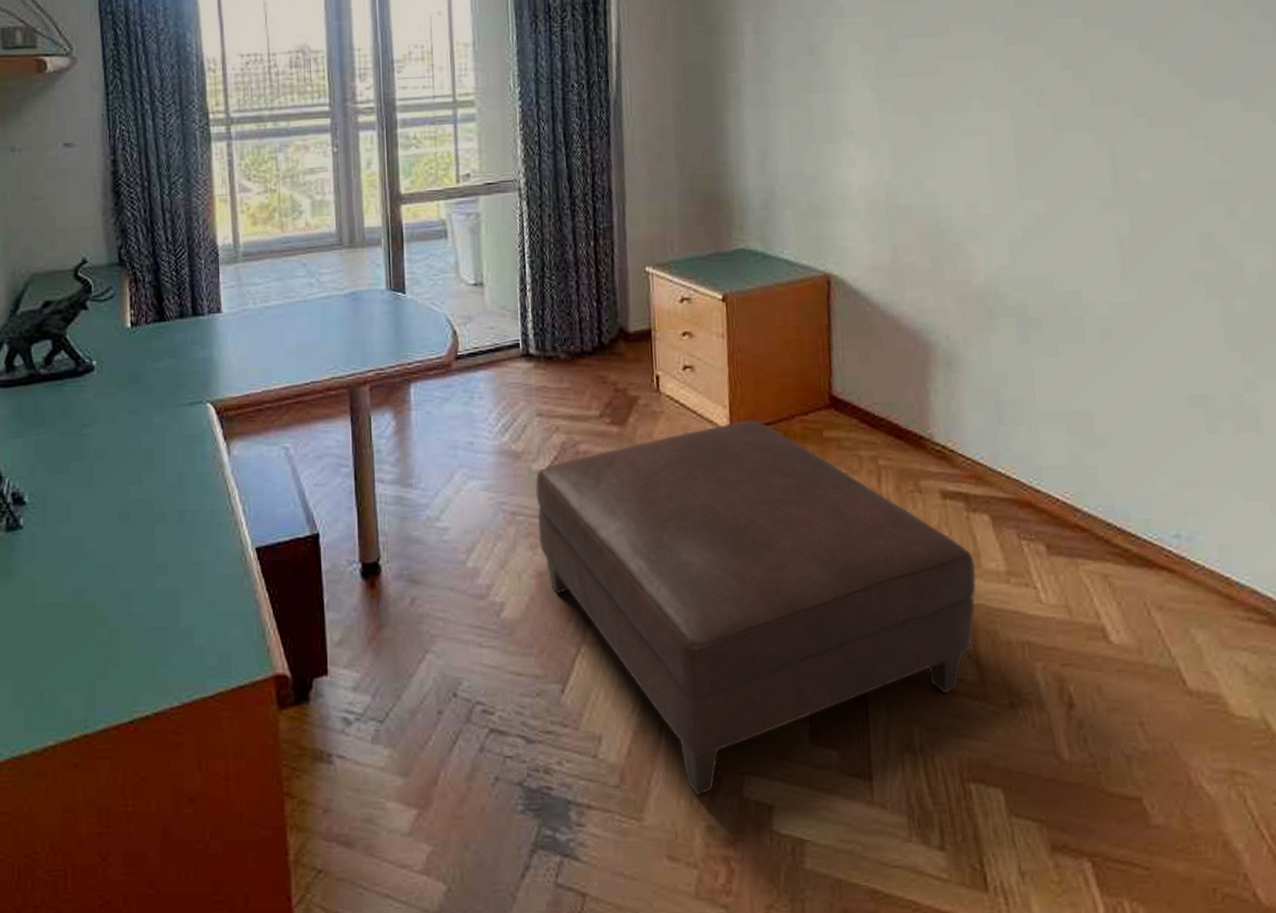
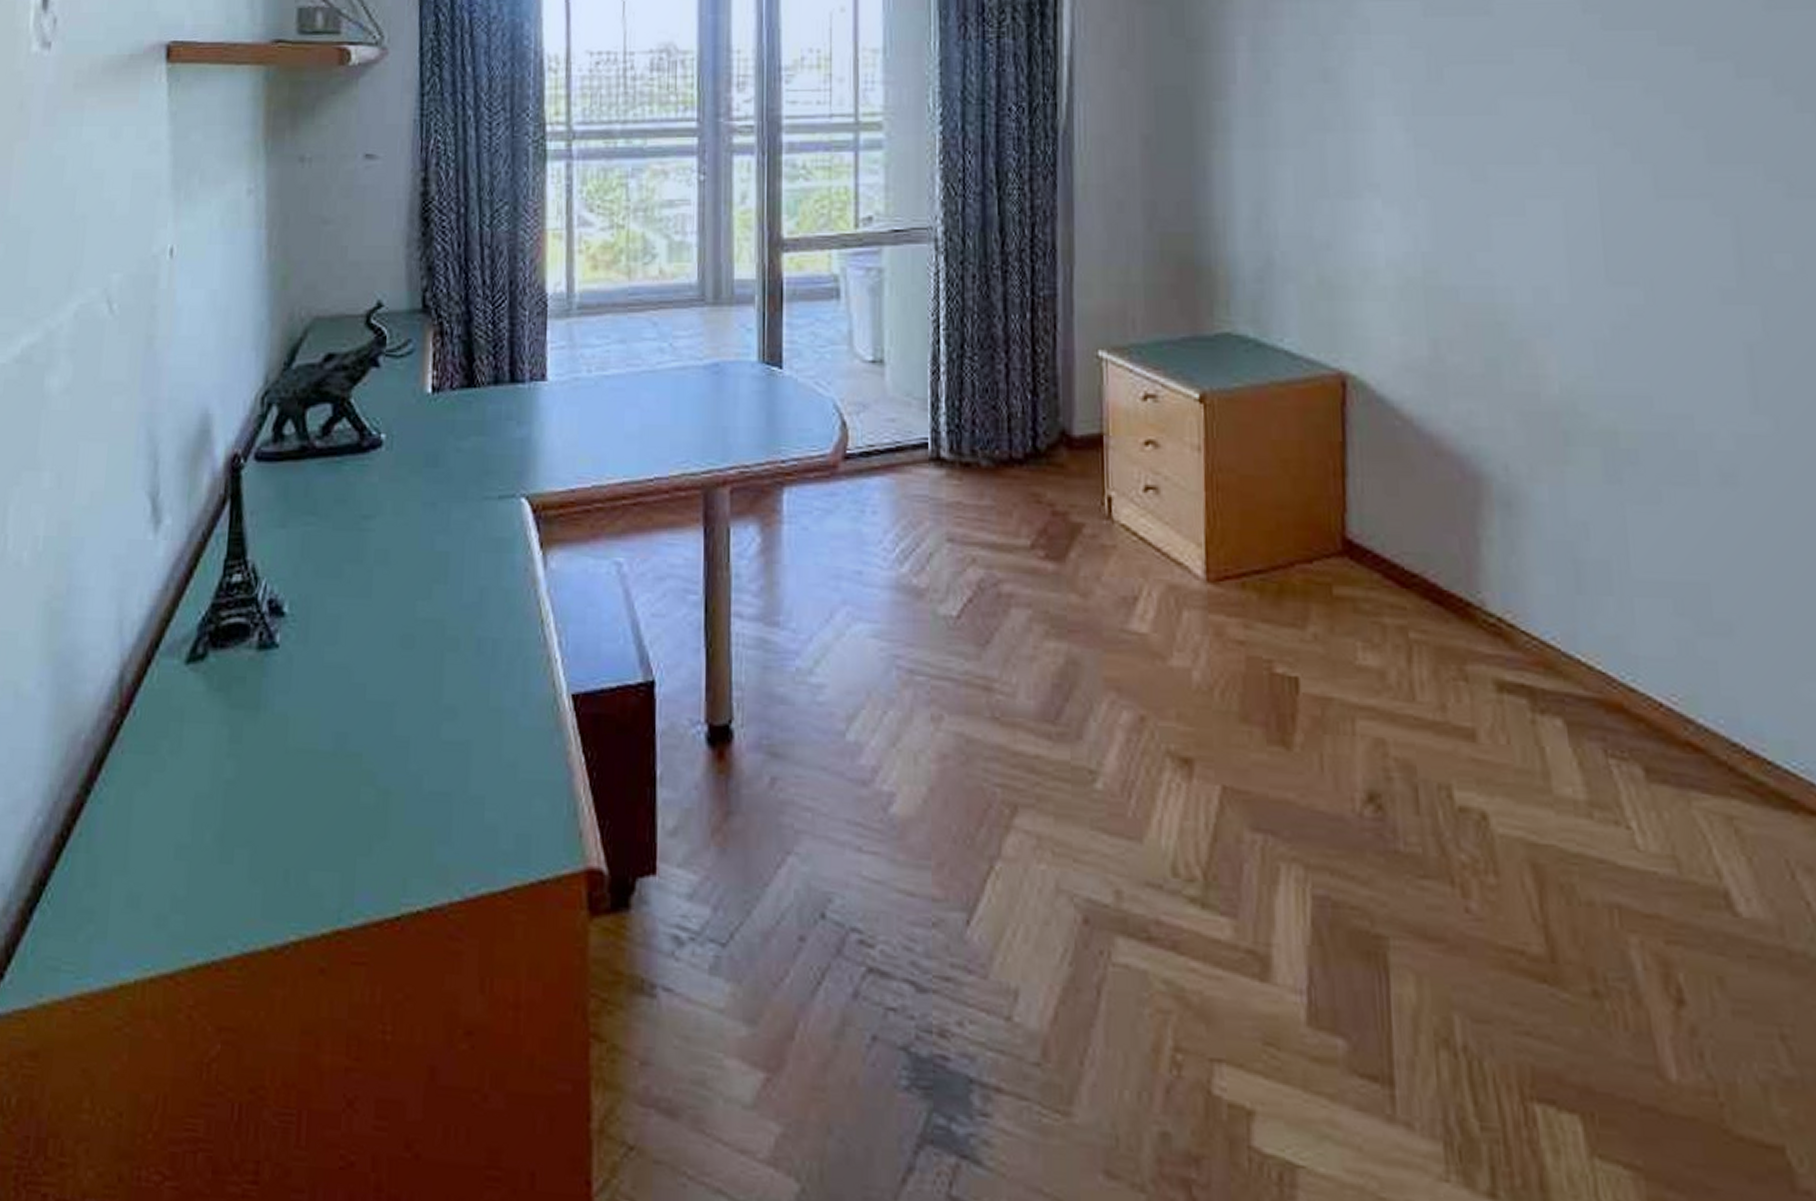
ottoman: present [535,419,977,795] -> none [941,563,1545,1087]

